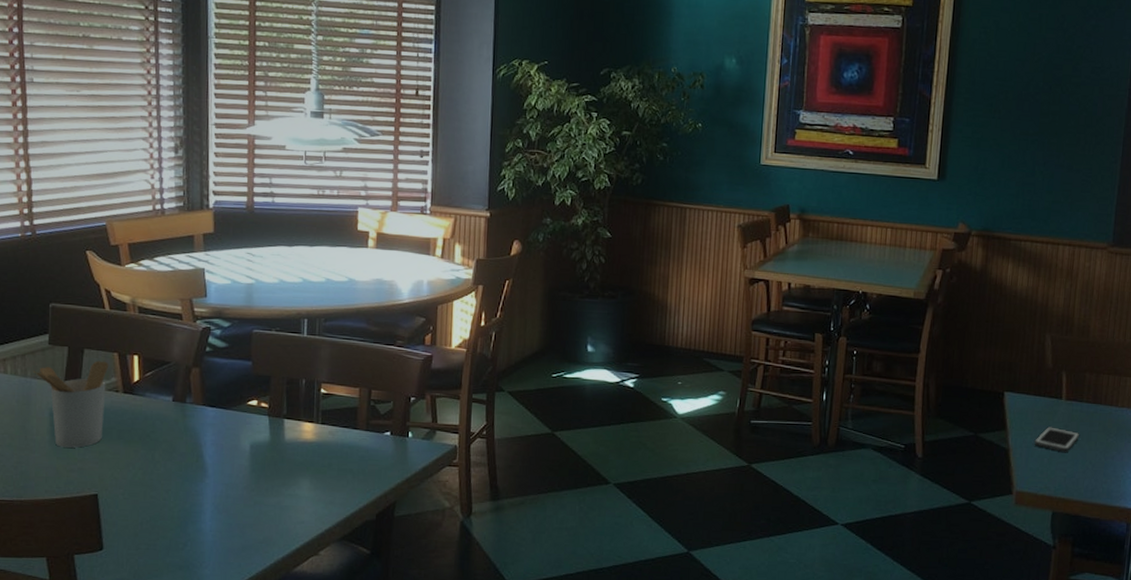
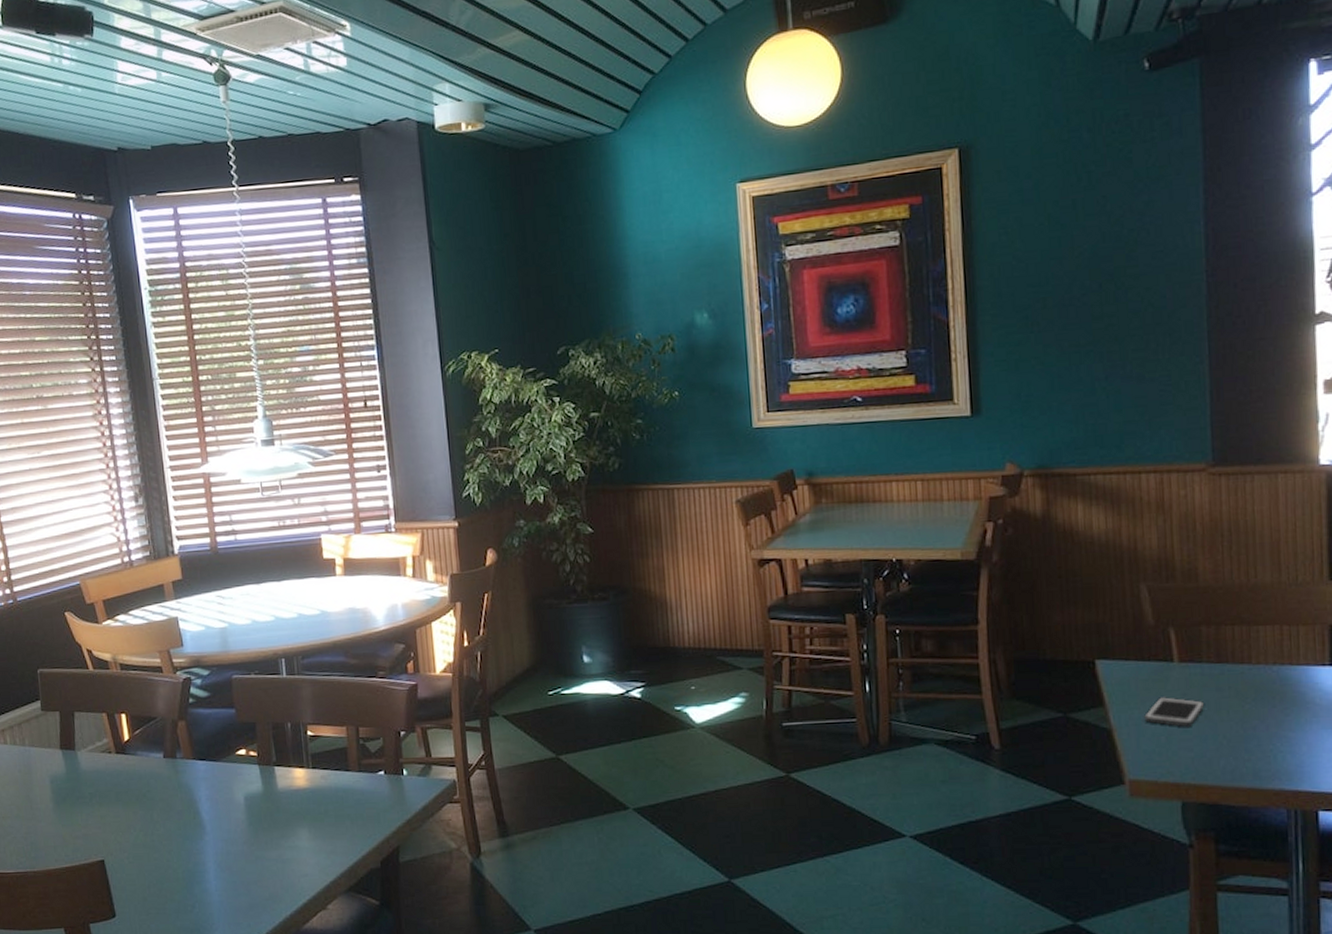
utensil holder: present [32,360,109,448] -> none [29,722,102,814]

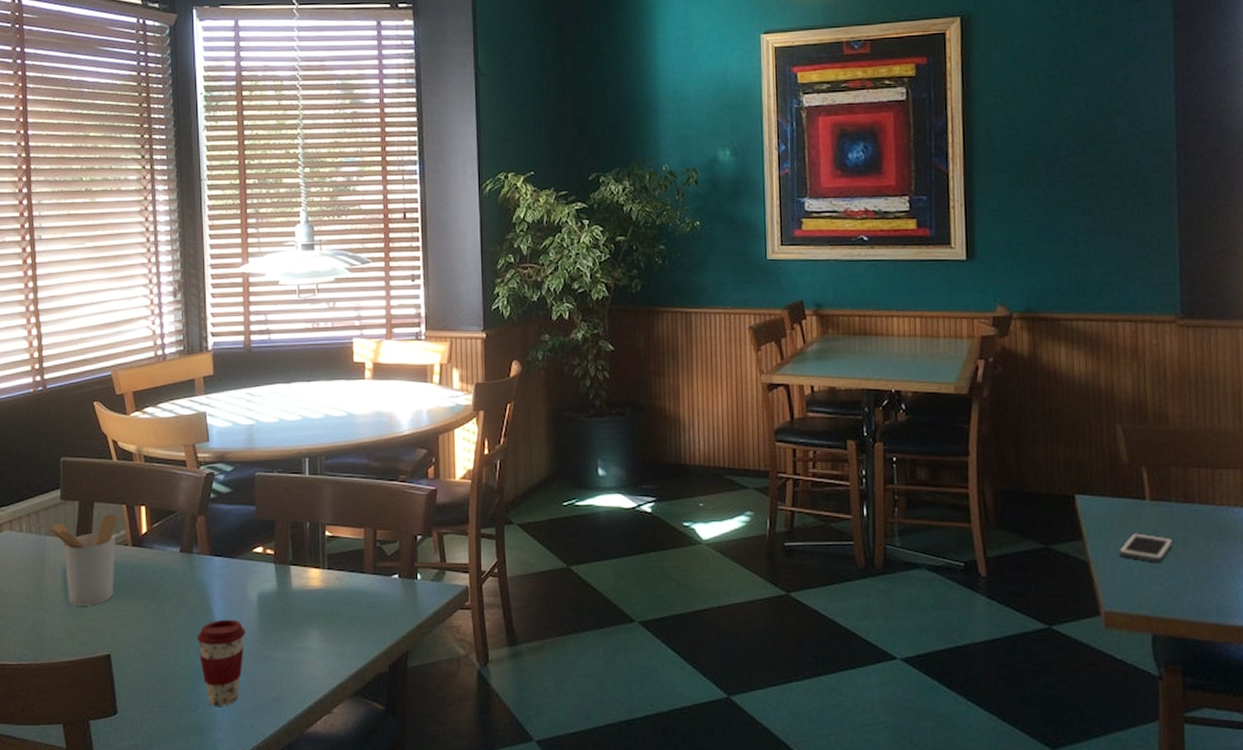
utensil holder: none [29,722,102,814] -> present [46,514,118,606]
coffee cup: none [187,821,235,906] -> present [197,619,246,706]

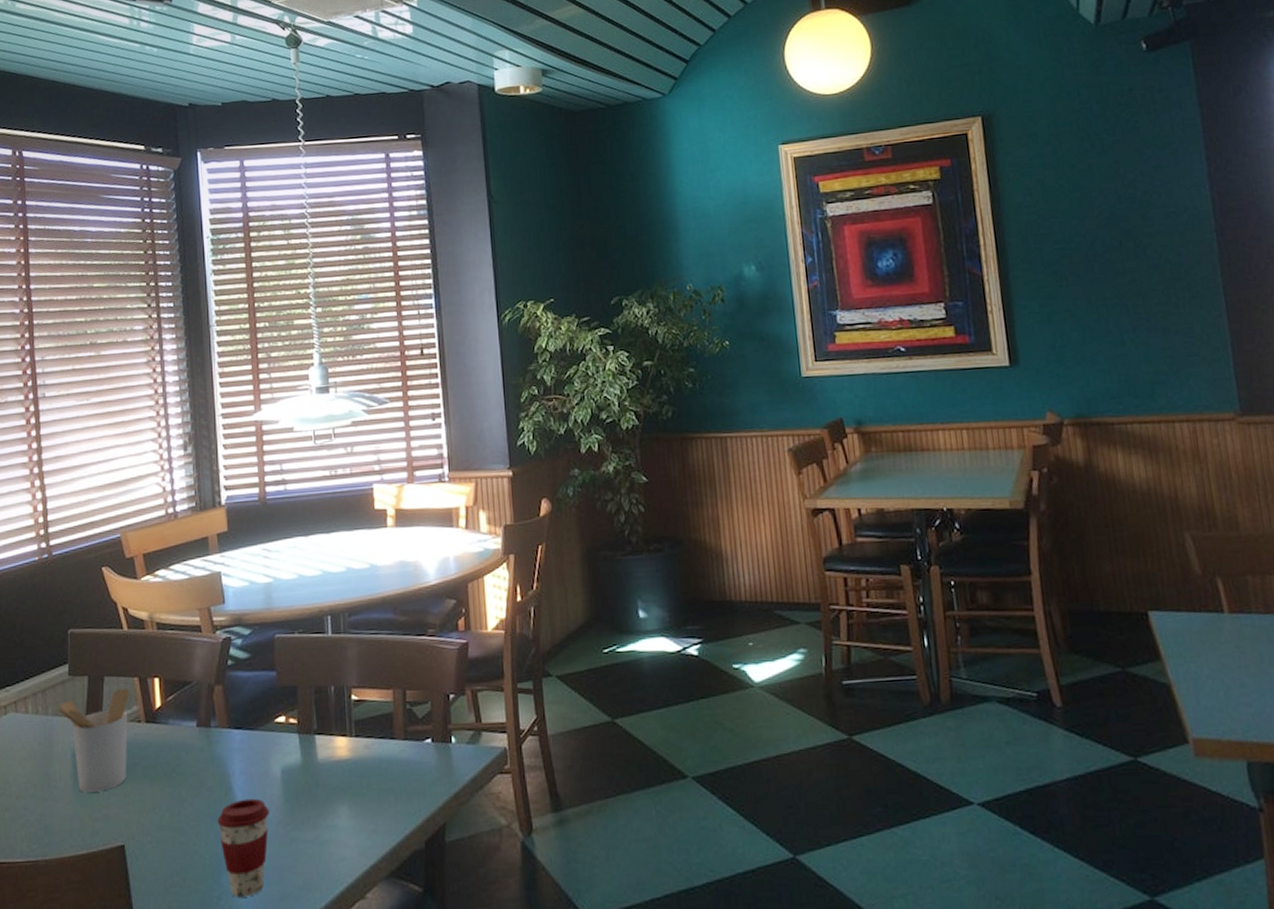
cell phone: present [1119,533,1174,562] -> none [1201,649,1259,681]

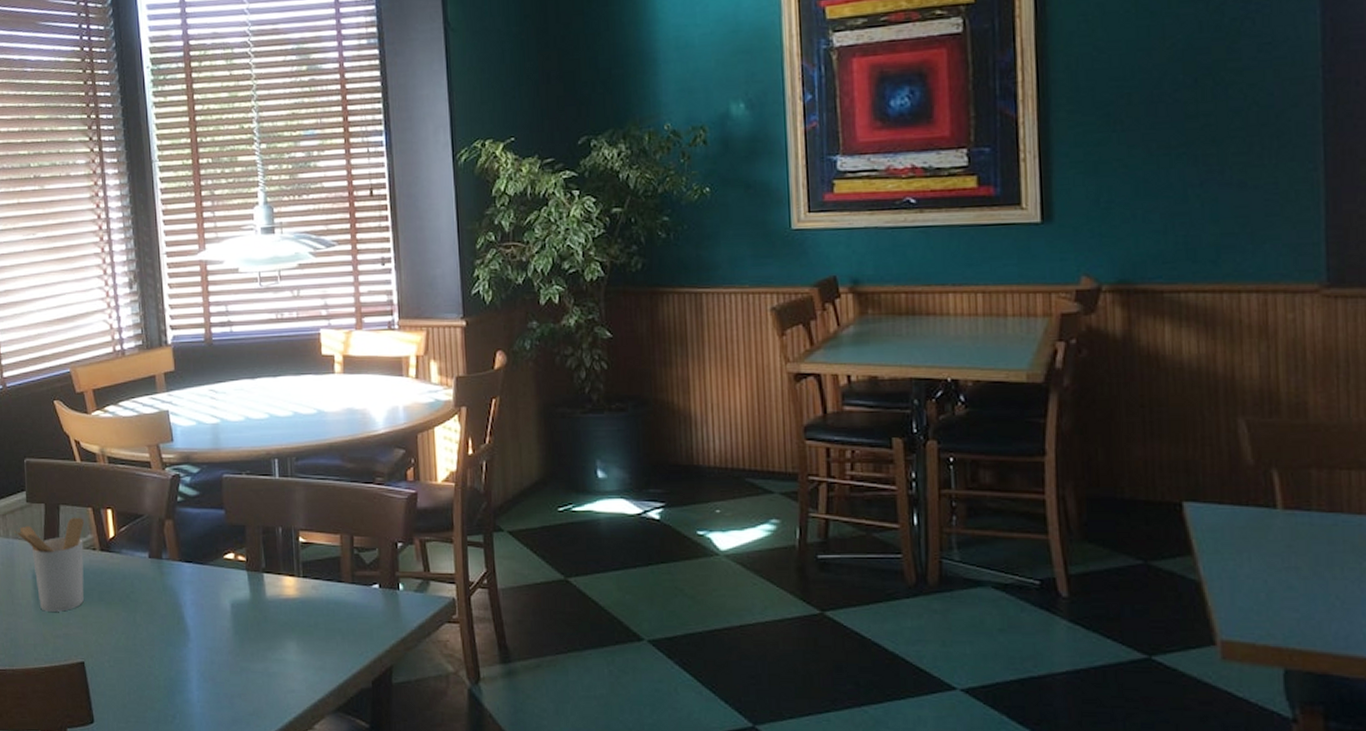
coffee cup: present [217,798,269,898] -> none [170,628,220,718]

